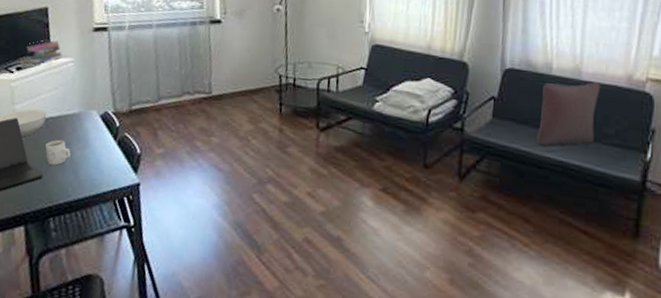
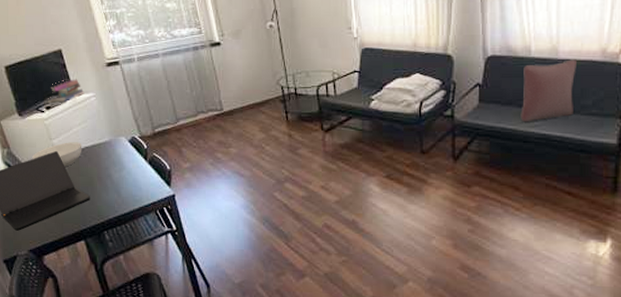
mug: present [45,139,71,166] -> none [87,165,110,188]

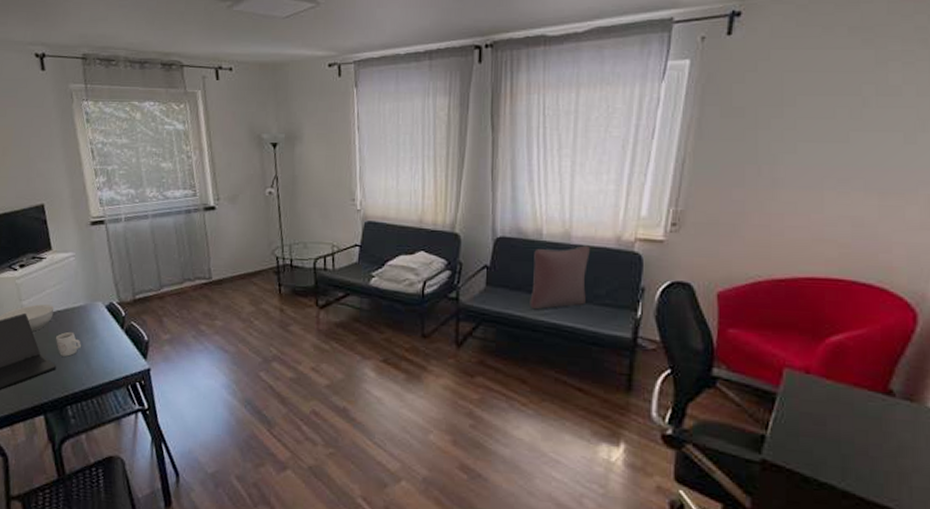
books: present [47,79,85,104] -> none [21,236,64,262]
mug: none [87,165,110,188] -> present [56,331,81,357]

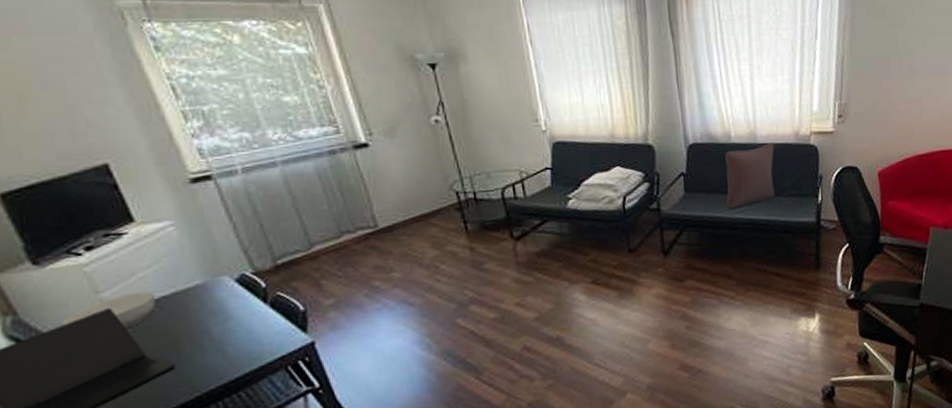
mug: present [56,331,81,357] -> none [167,318,208,351]

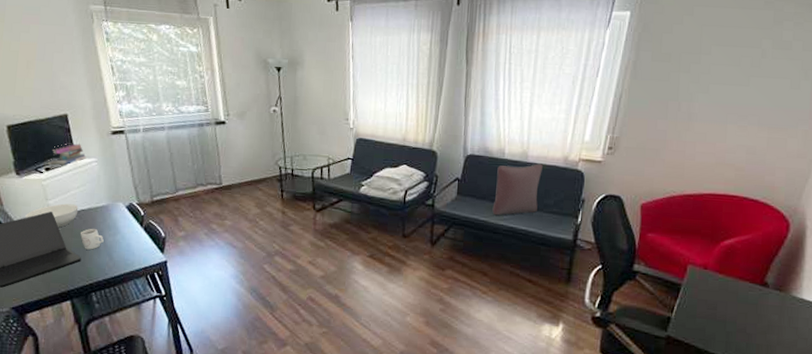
books: none [86,203,155,243] -> present [47,143,87,166]
mug: none [167,318,208,351] -> present [80,228,104,250]

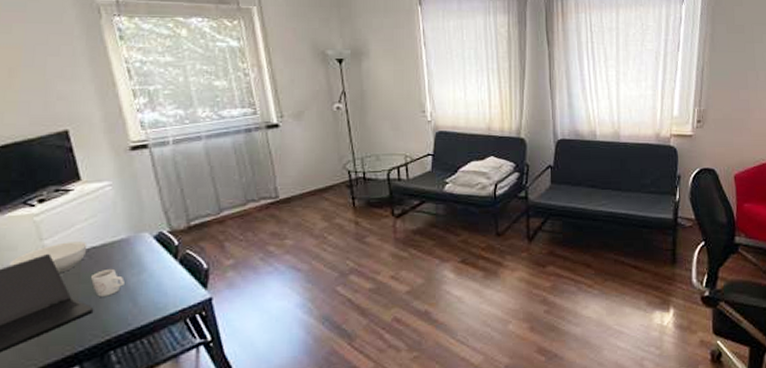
books: present [47,143,87,166] -> none [40,165,97,196]
pillow: present [492,163,543,216] -> none [589,143,636,202]

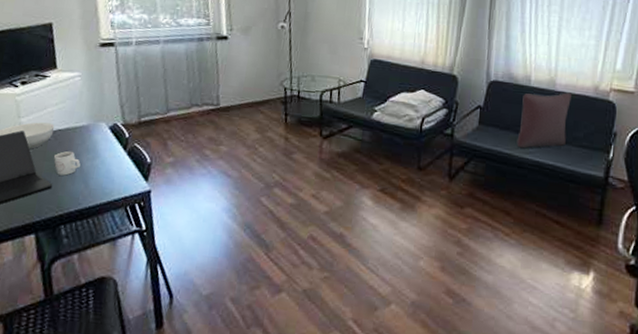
pillow: none [589,143,636,202] -> present [516,92,572,148]

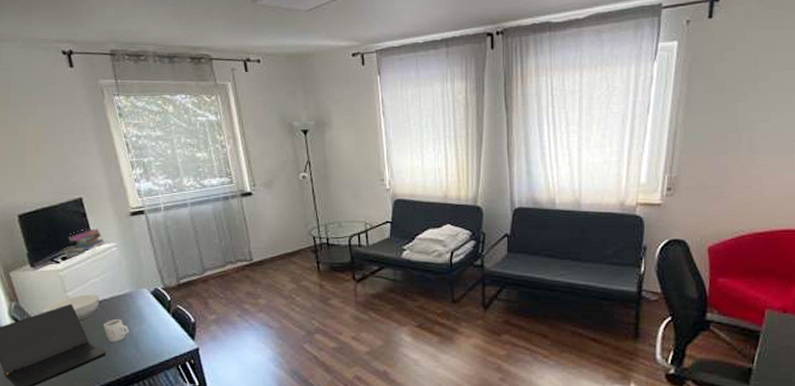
books: none [24,55,70,80] -> present [63,228,105,254]
pillow: present [516,92,572,148] -> none [547,211,598,272]

